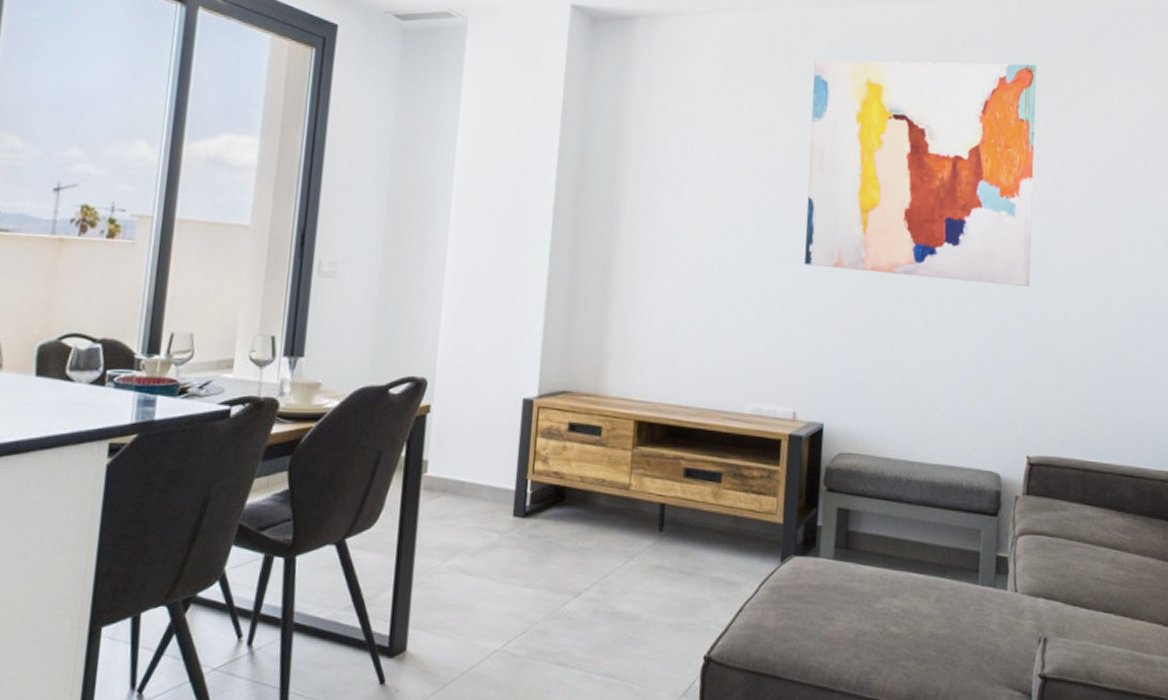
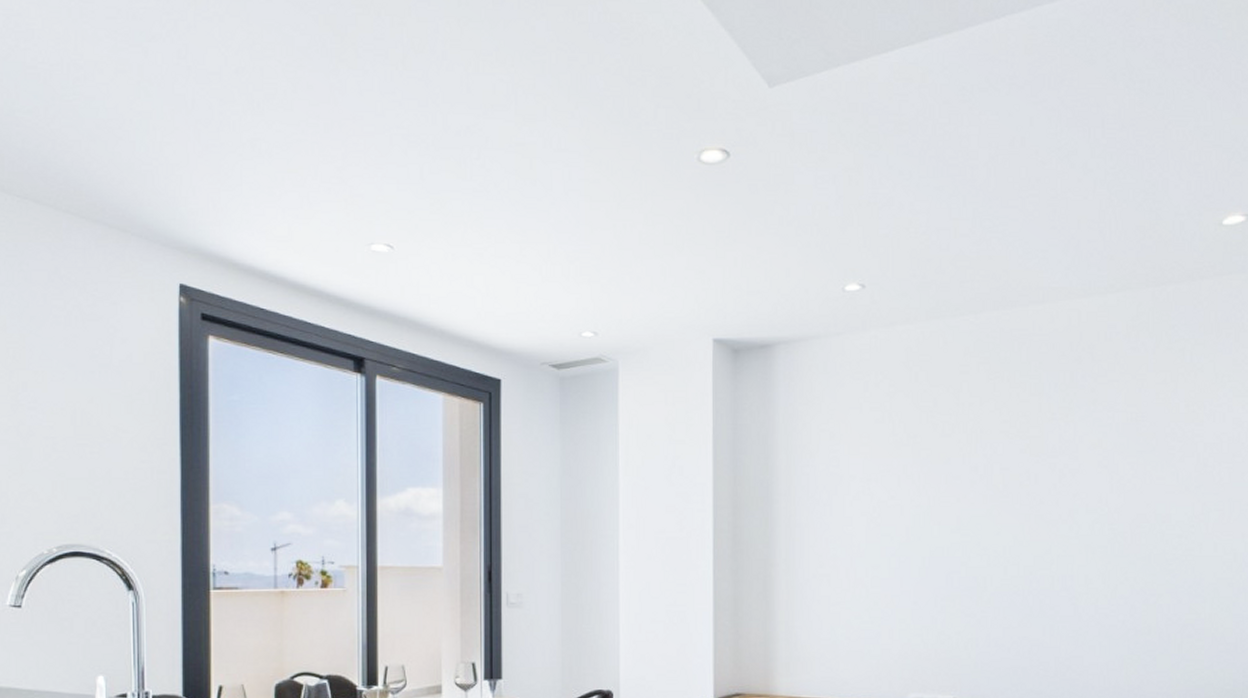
wall art: present [805,60,1036,288] -> none [951,351,1178,567]

